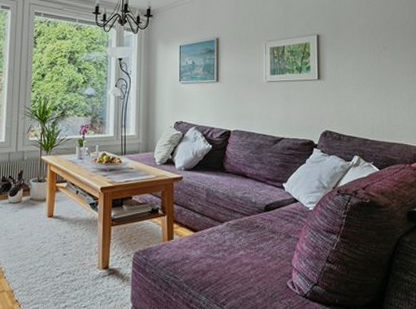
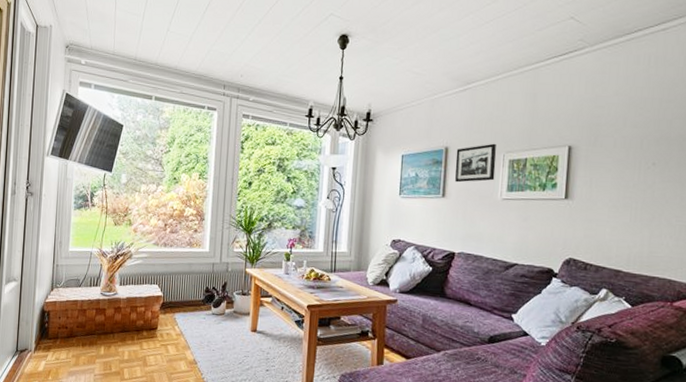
picture frame: none [226,33,260,69] -> present [455,143,497,183]

